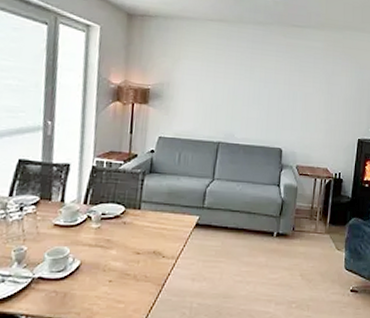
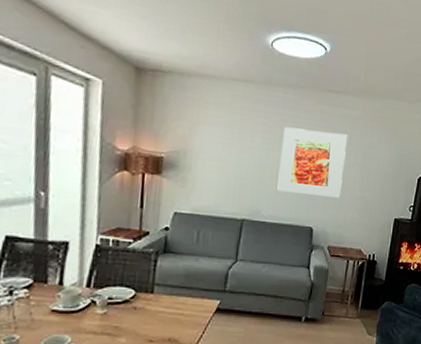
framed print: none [249,58,312,121] -> present [277,126,348,198]

